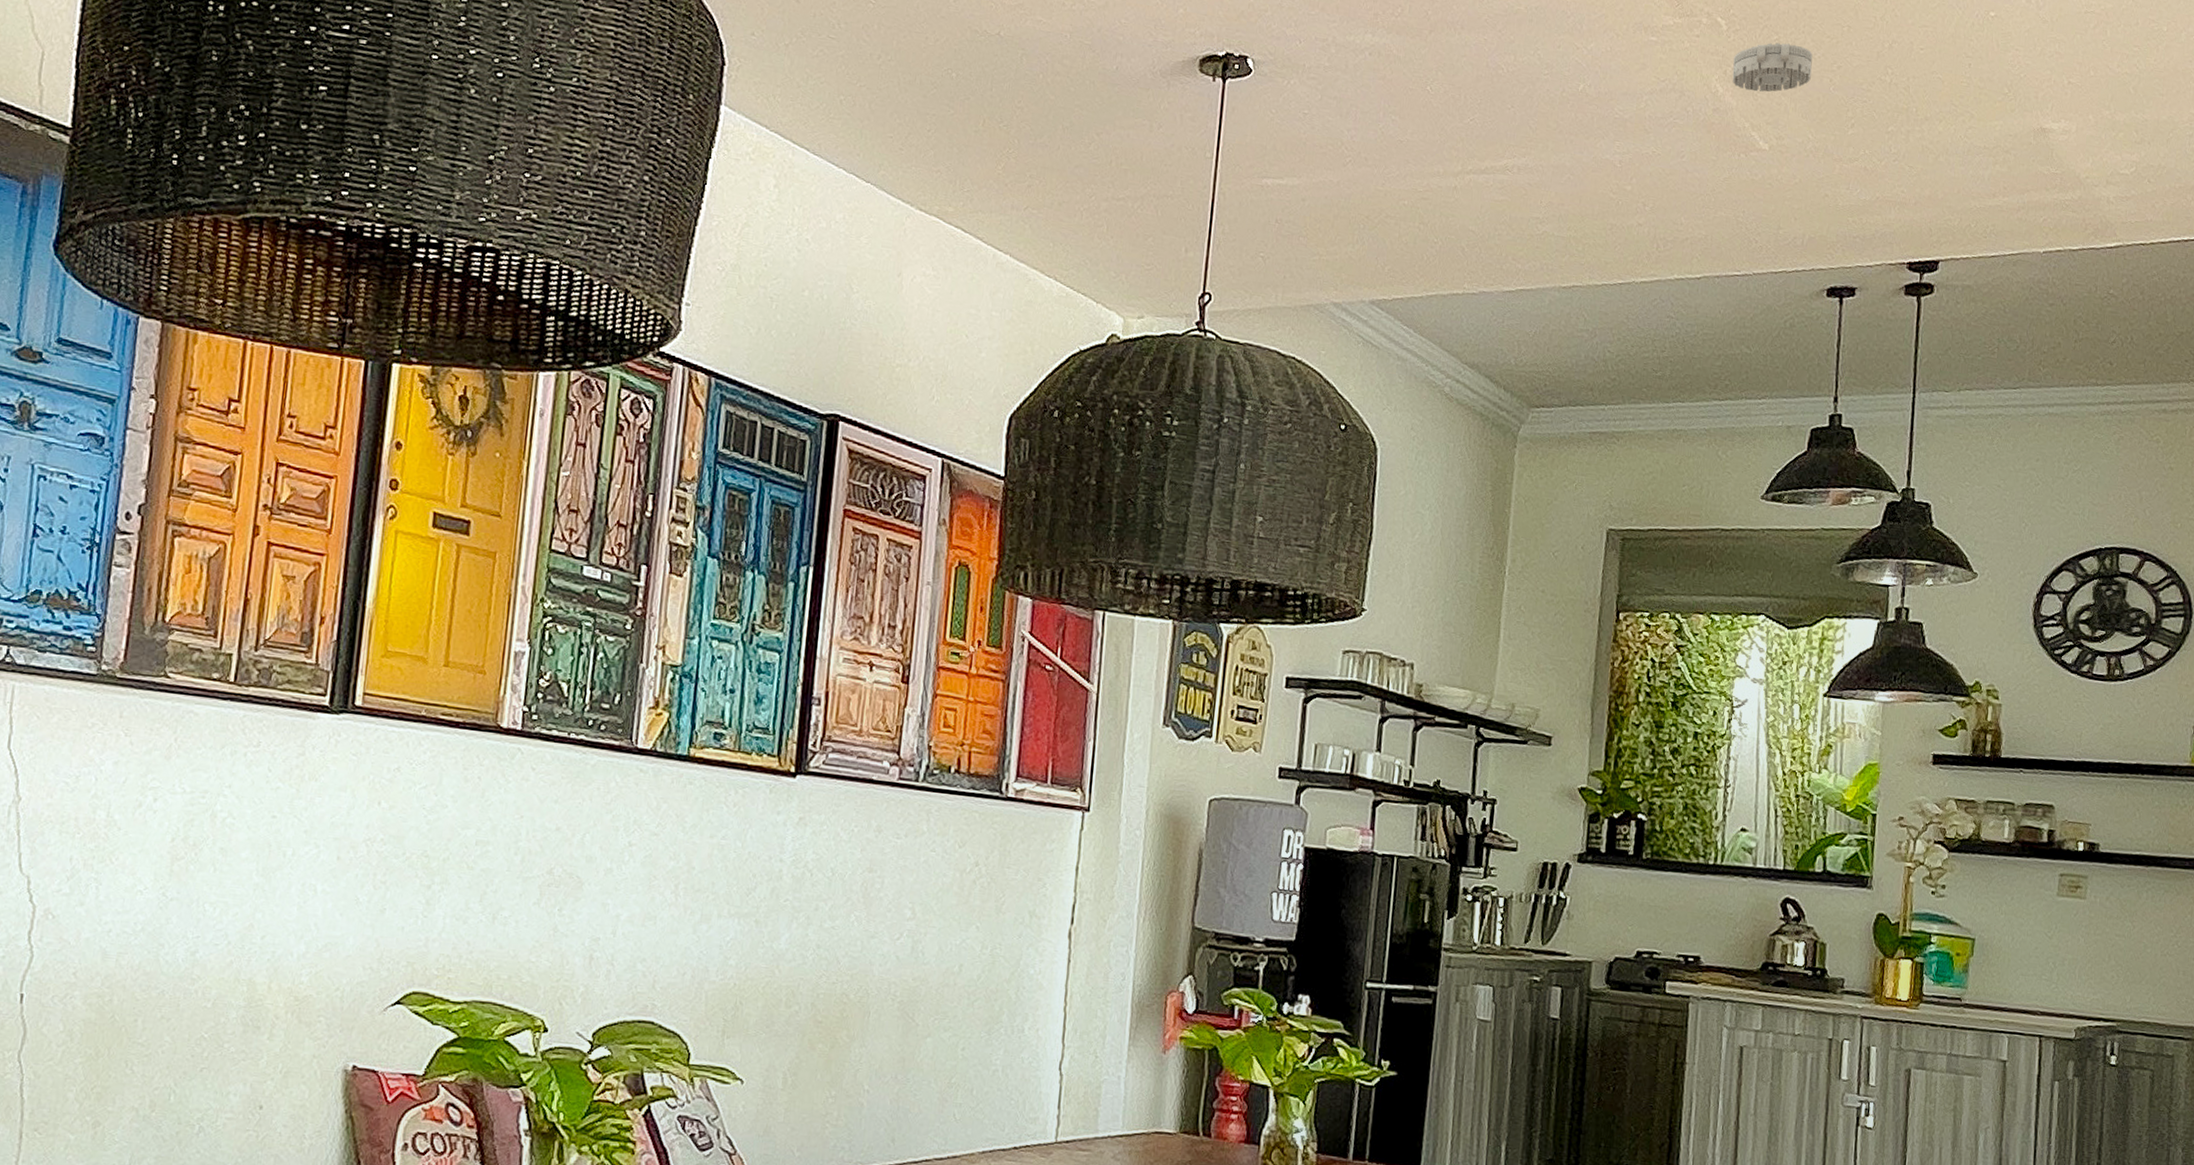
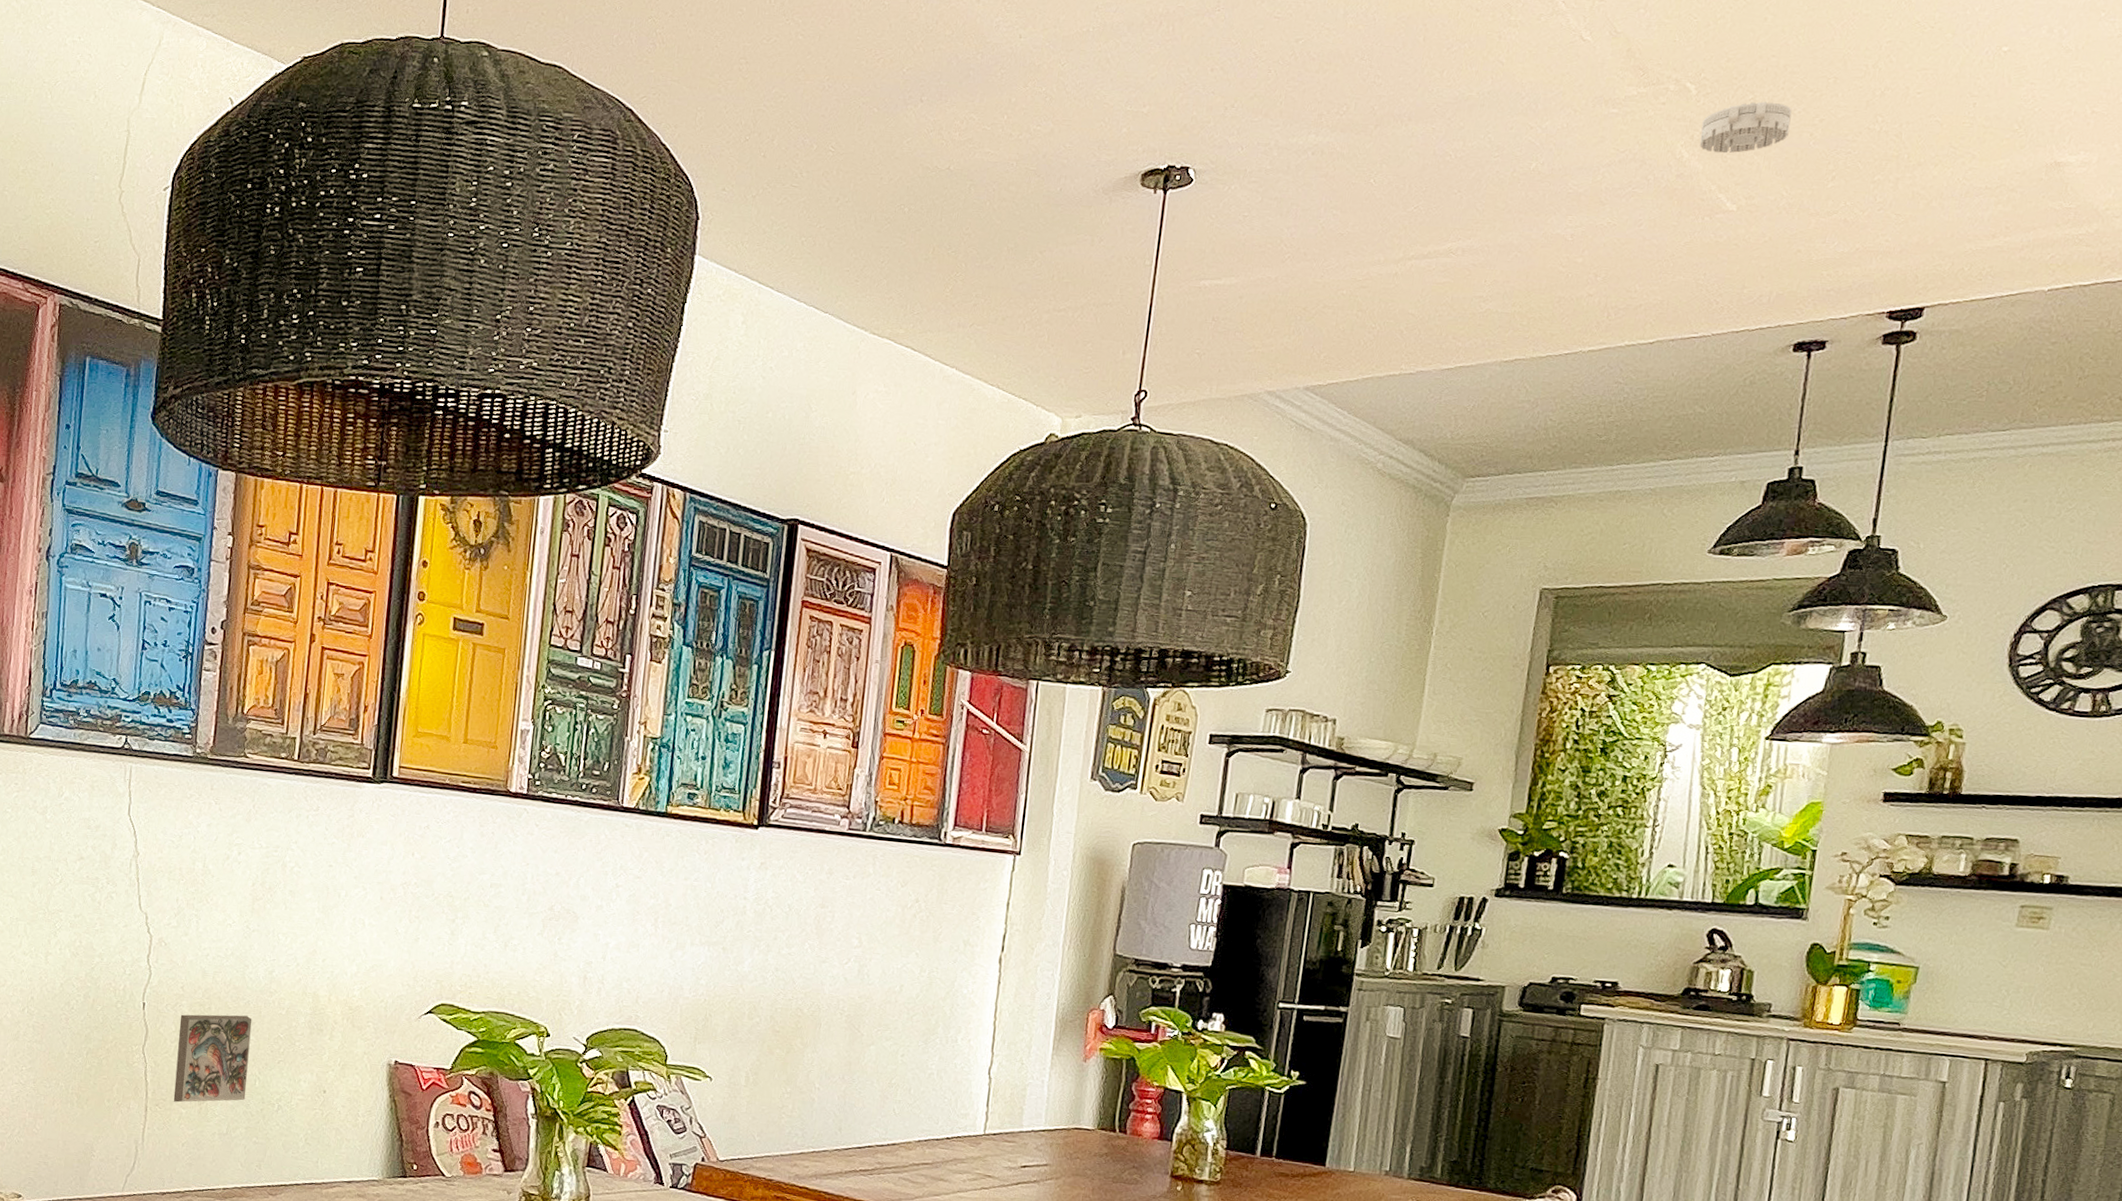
decorative tile: none [58,1009,168,1126] -> present [173,1014,252,1103]

